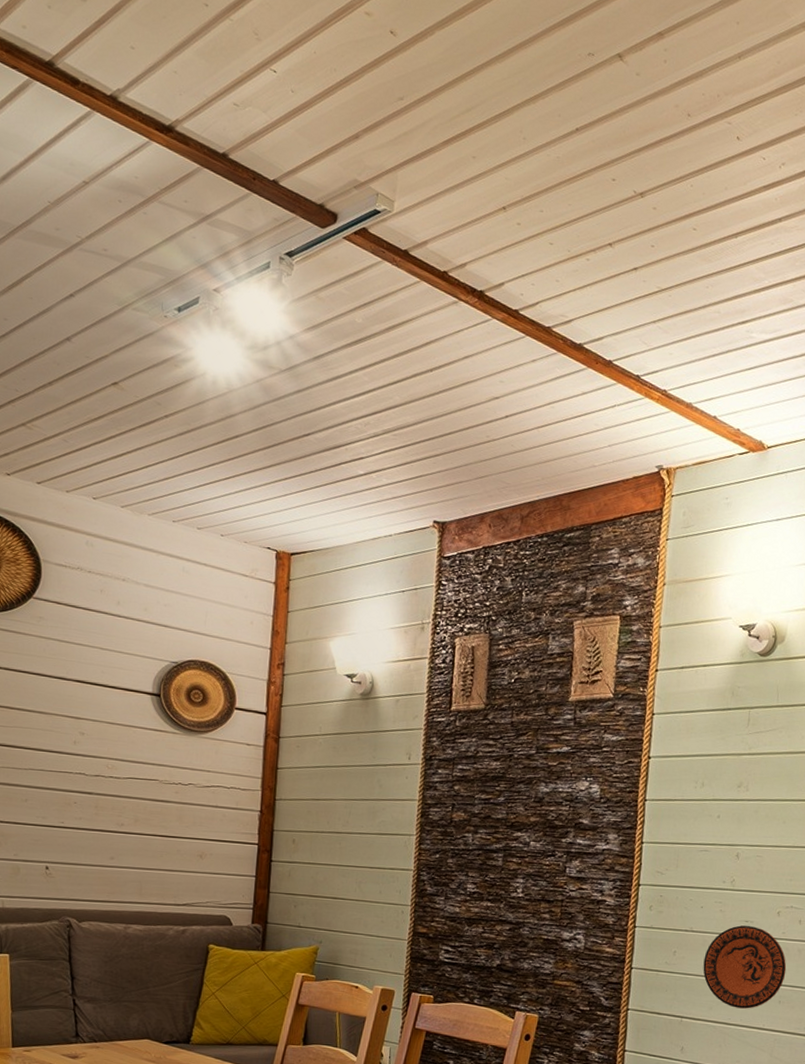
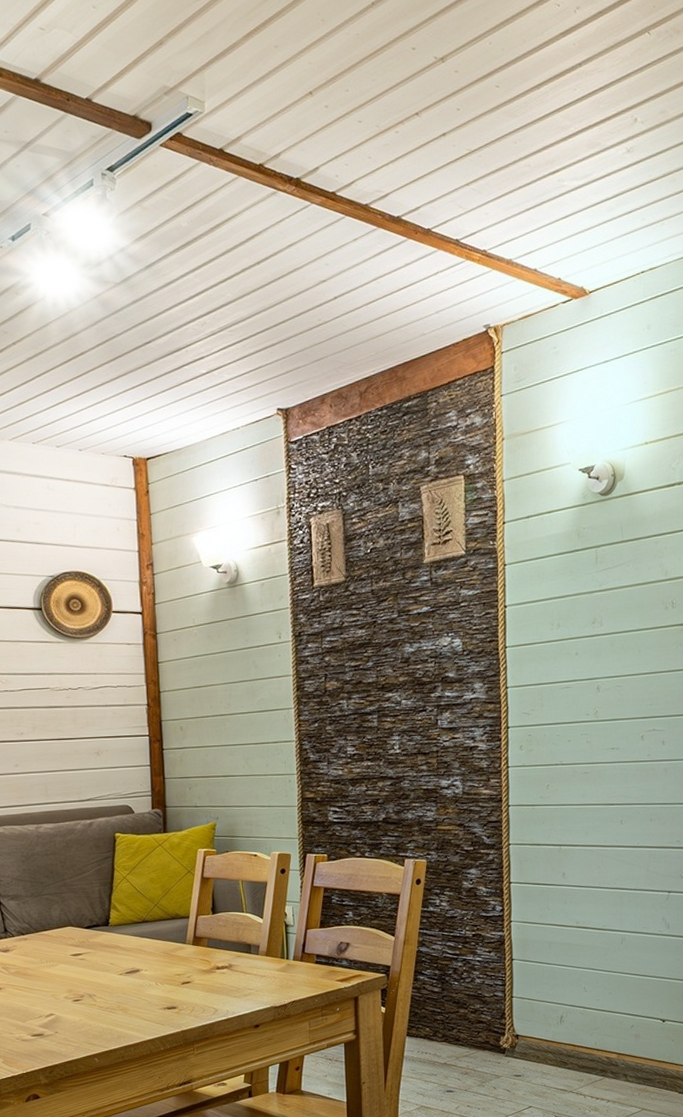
decorative plate: present [703,925,787,1009] -> none [576,752,655,831]

